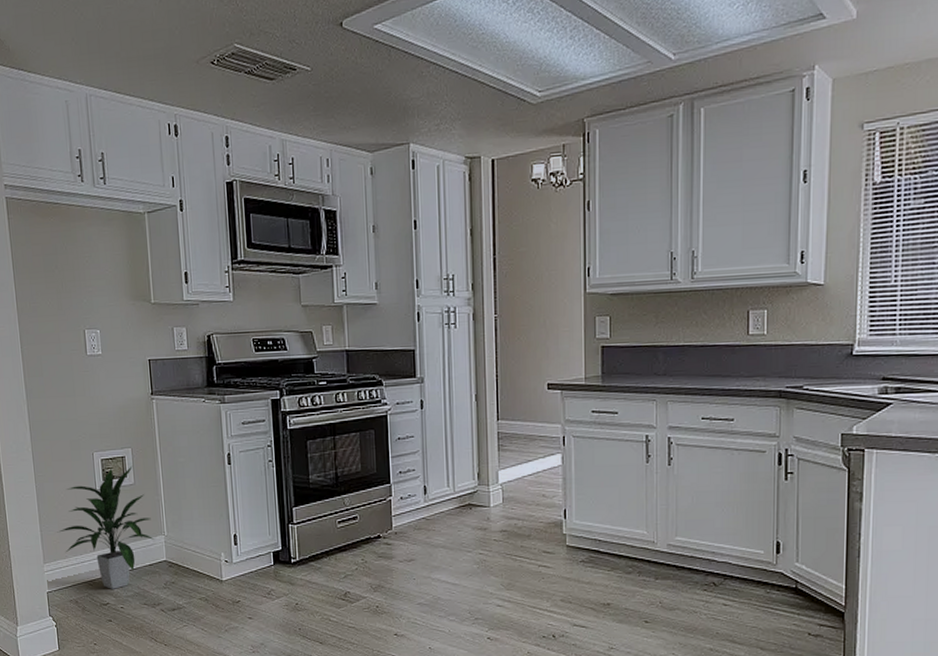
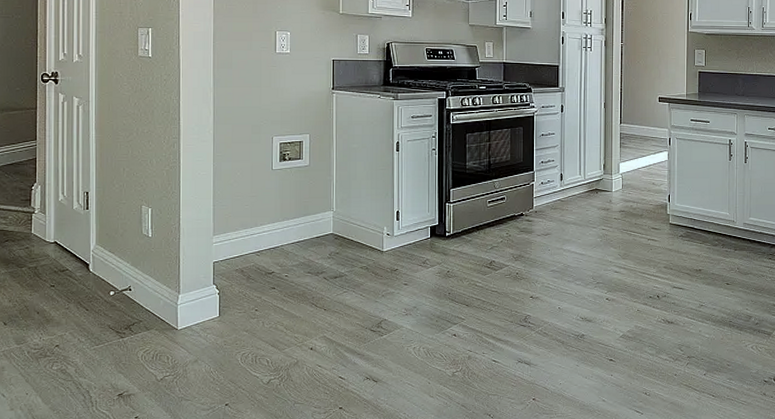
indoor plant: present [57,465,155,589] -> none [230,149,324,259]

